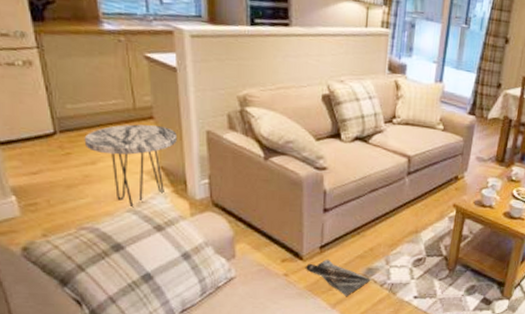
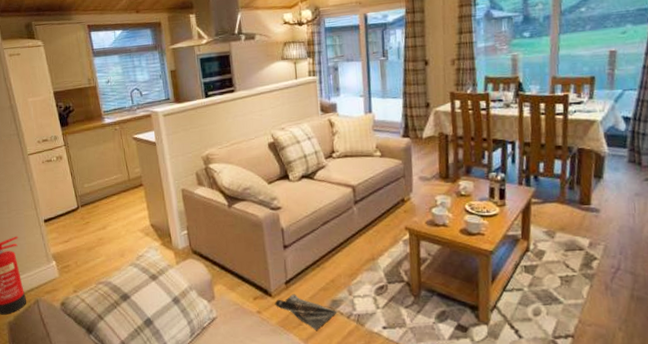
side table: present [84,124,177,208] -> none [97,191,161,262]

